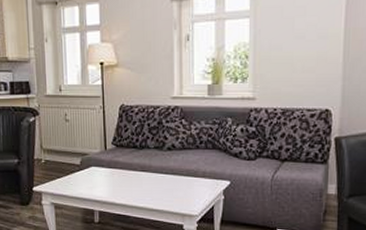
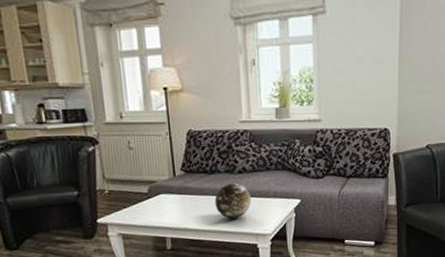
decorative orb: none [143,160,180,197] -> present [214,183,252,219]

